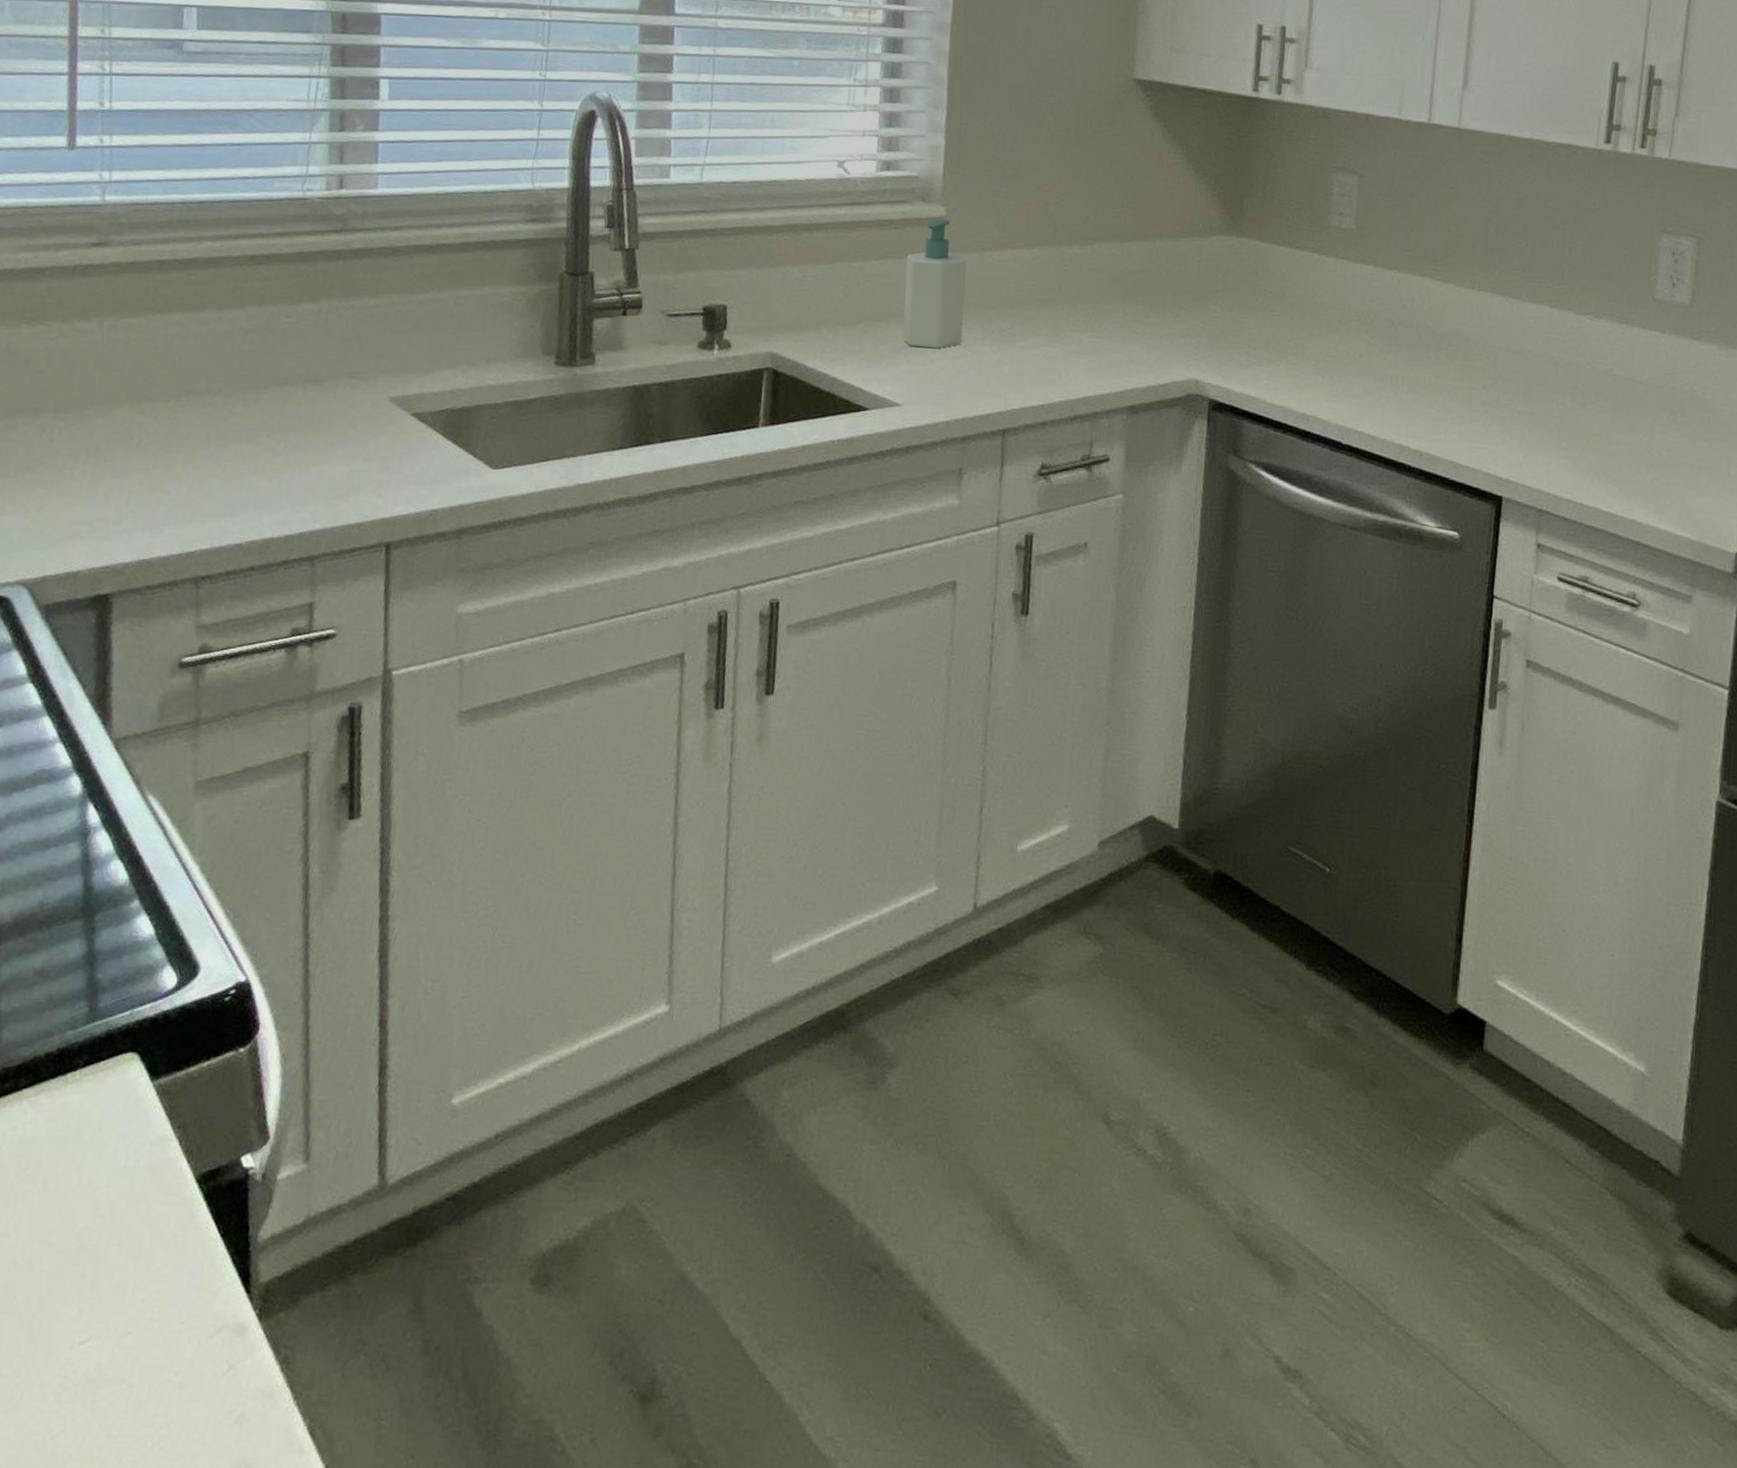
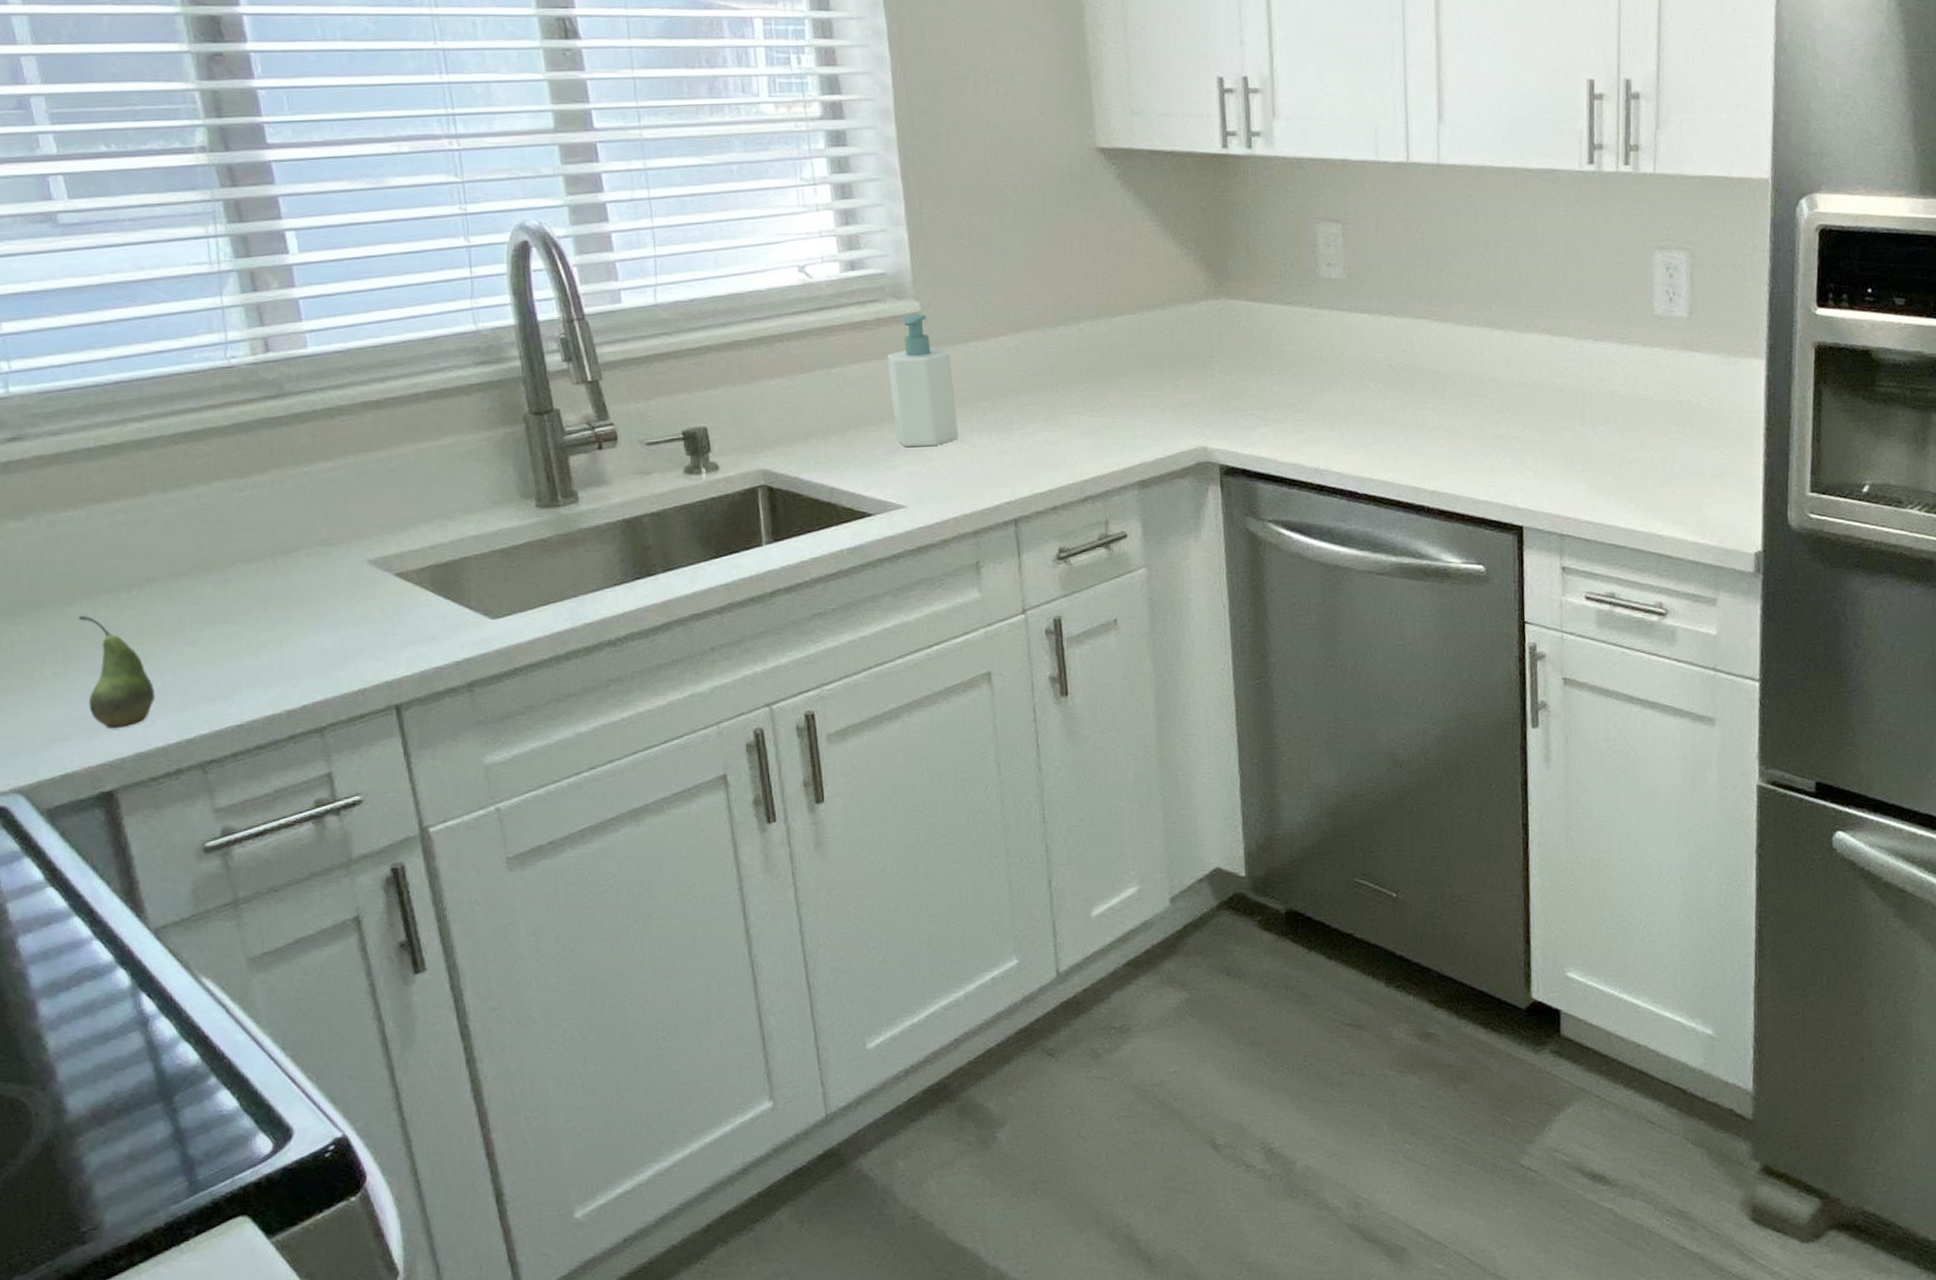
fruit: none [106,419,169,534] -> present [79,616,156,729]

